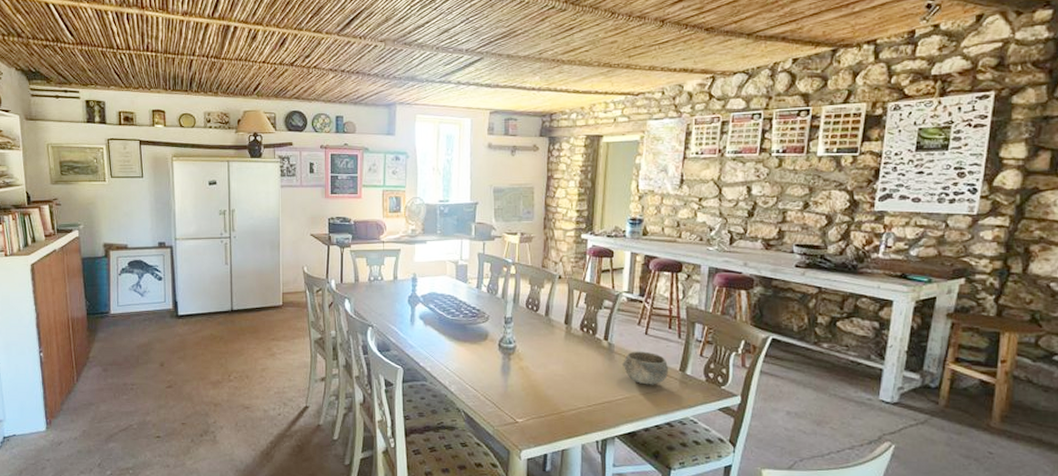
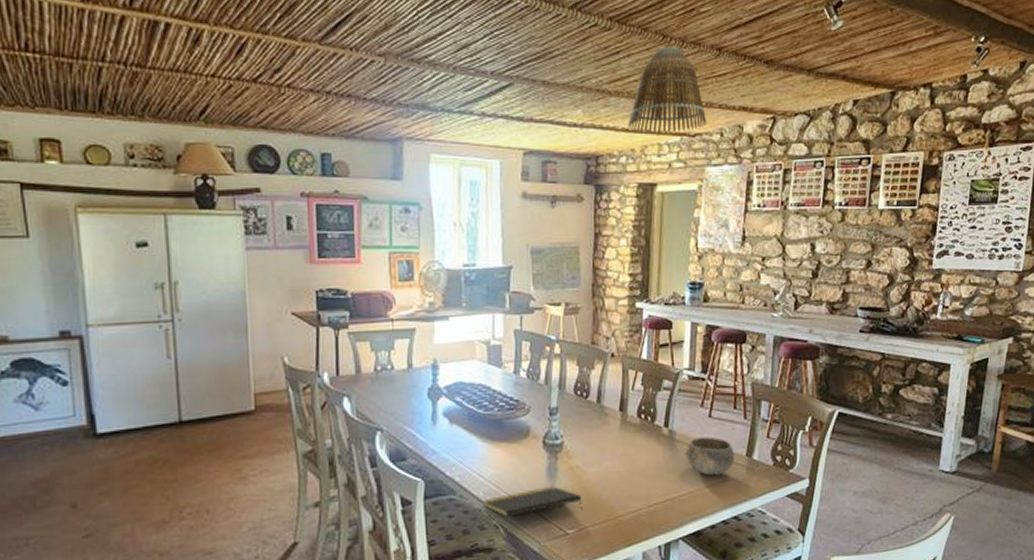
notepad: none [449,381,530,404] -> present [483,486,583,517]
lamp shade: none [578,21,650,93] -> present [627,46,707,132]

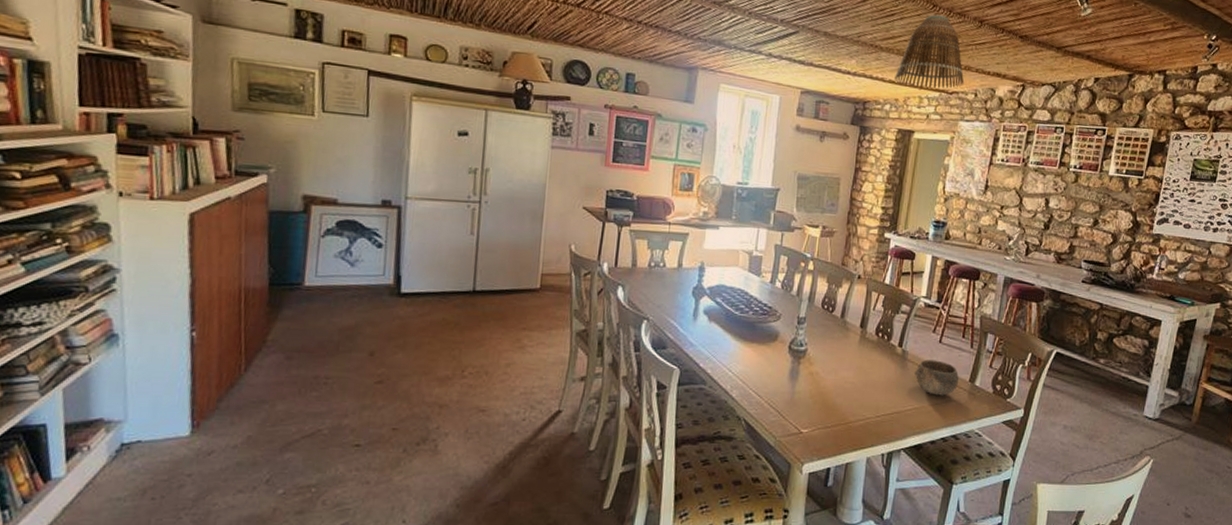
notepad: present [483,486,583,517] -> none [729,387,818,413]

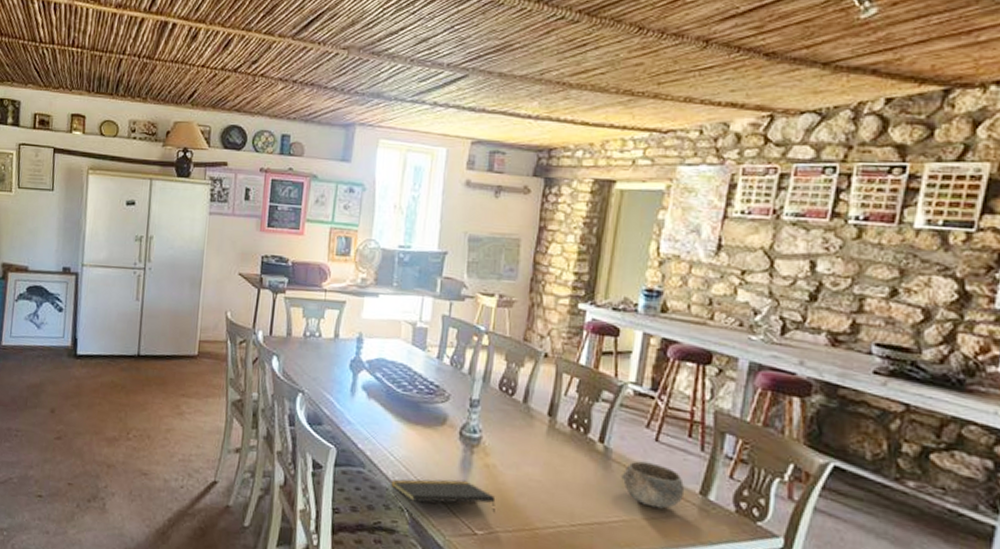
notepad: none [729,387,818,413] -> present [391,479,496,513]
lamp shade: present [893,14,964,89] -> none [587,38,684,128]

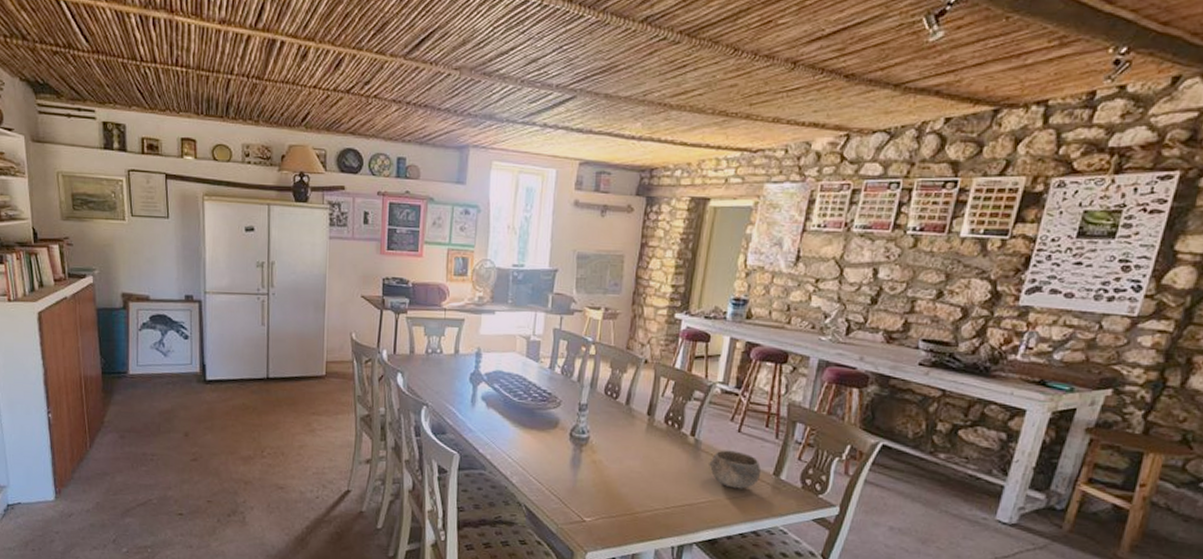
notepad: present [391,479,496,513] -> none [510,475,602,502]

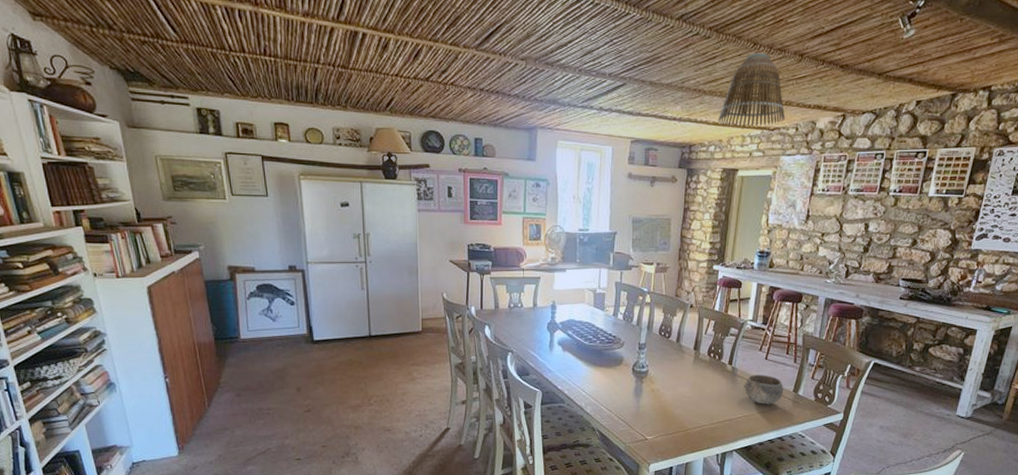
lamp shade: none [685,60,772,147] -> present [717,52,786,126]

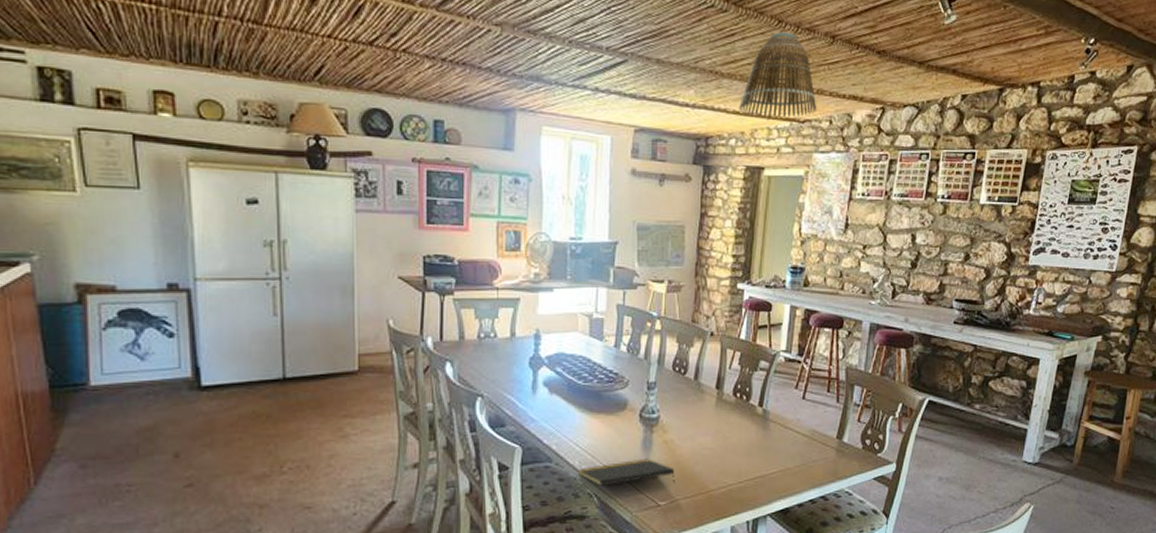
notepad: none [585,403,660,423] -> present [579,458,675,486]
bowl: present [744,374,783,405] -> none [777,418,825,456]

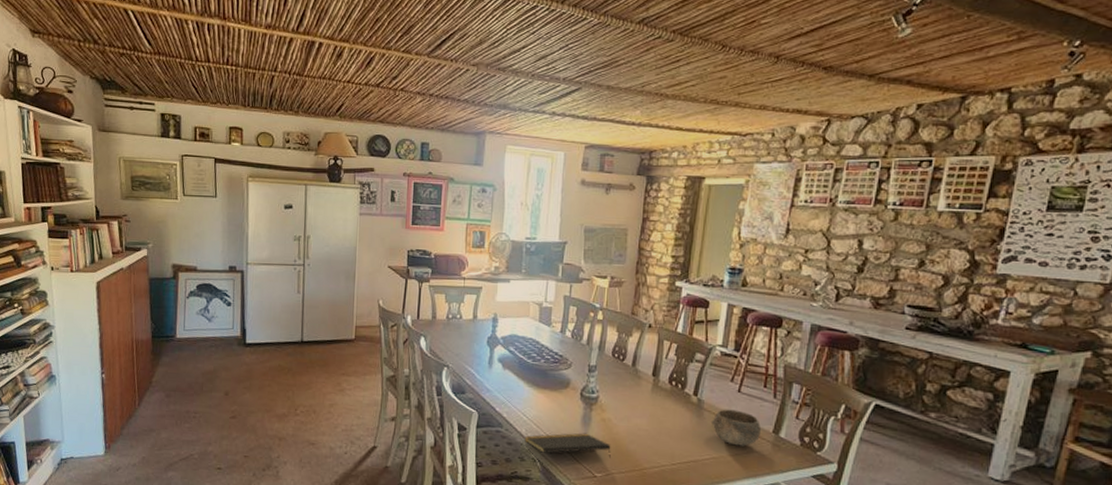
lamp shade: present [738,31,817,117] -> none [681,55,760,132]
bowl: none [777,418,825,456] -> present [712,409,761,446]

